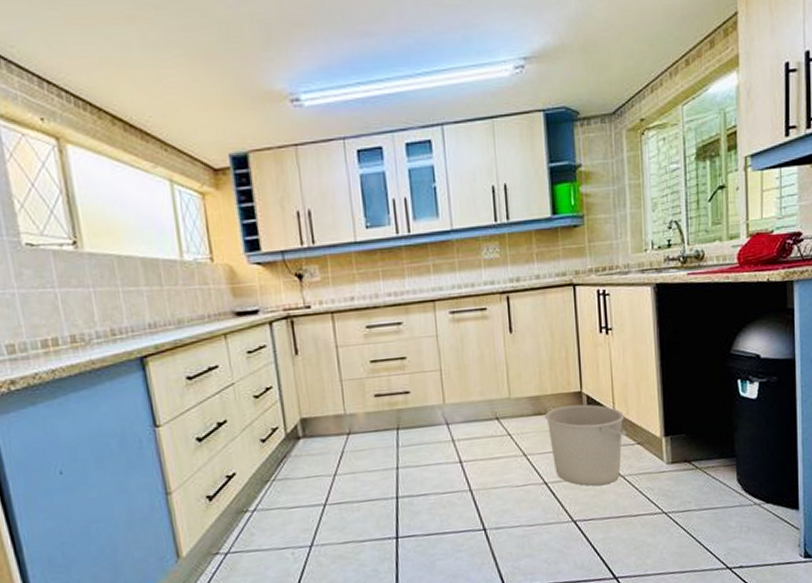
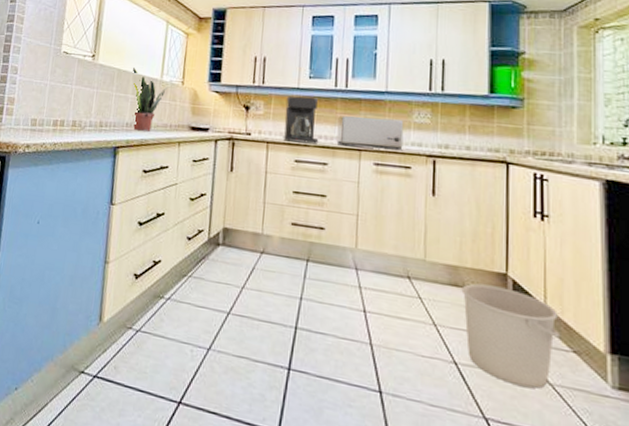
potted plant: none [138,250,194,332] -> present [132,68,168,132]
coffee maker: none [344,250,389,307] -> present [283,96,319,144]
toaster: none [405,259,476,300] -> present [336,116,404,151]

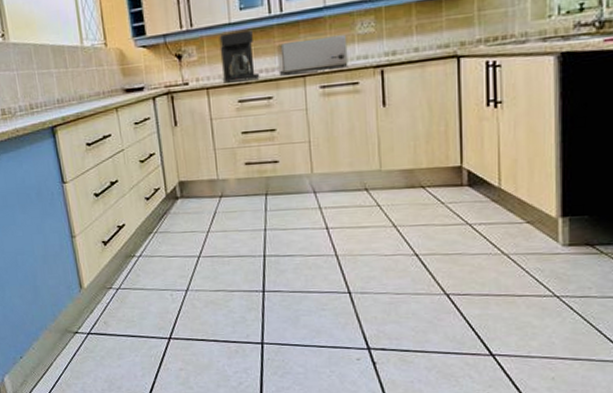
potted plant: present [132,68,168,132] -> none [49,39,91,106]
bucket: present [461,283,561,389] -> none [418,179,515,262]

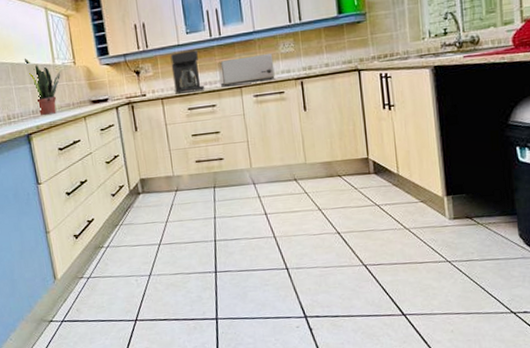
potted plant: none [49,39,91,106] -> present [25,58,62,116]

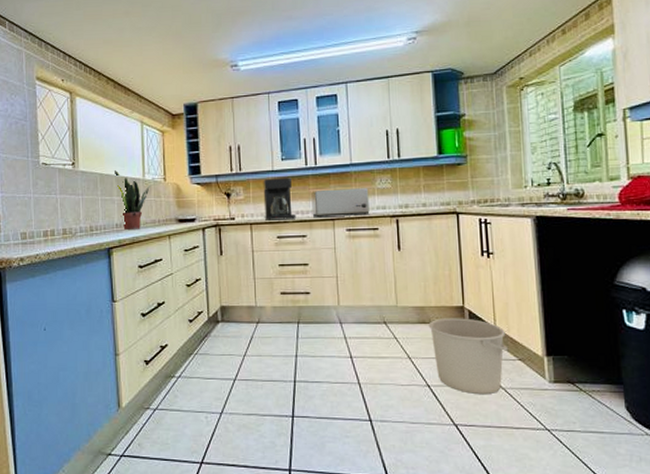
bucket: none [336,168,411,237] -> present [428,318,509,395]

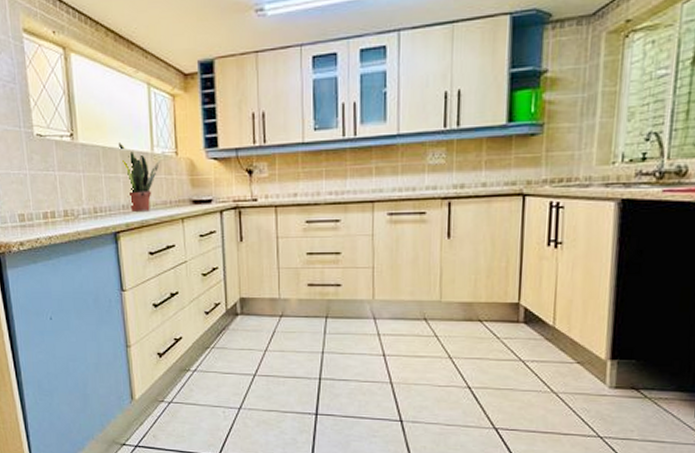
coffee maker: present [263,177,296,221] -> none [291,151,329,202]
toaster: present [311,188,370,218] -> none [348,164,418,200]
bucket: present [428,318,509,395] -> none [475,316,567,399]

